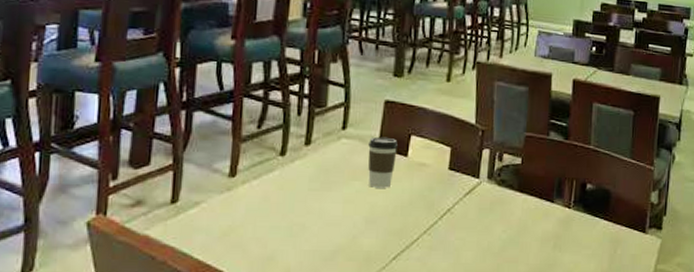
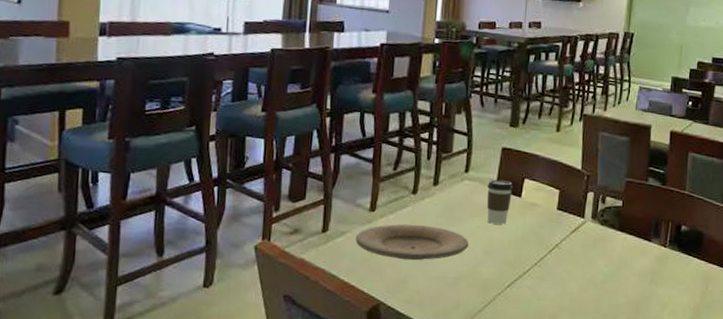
plate: none [212,190,348,233] -> present [355,224,469,261]

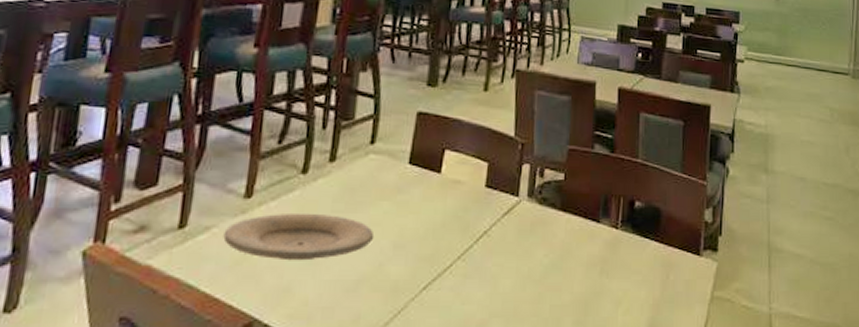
coffee cup: present [487,179,514,224] -> none [397,151,431,208]

